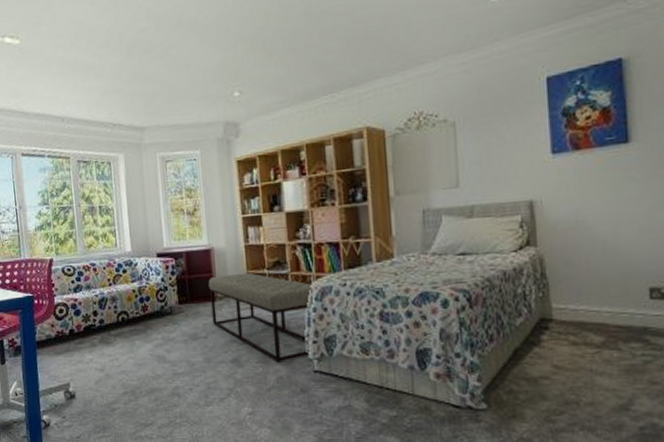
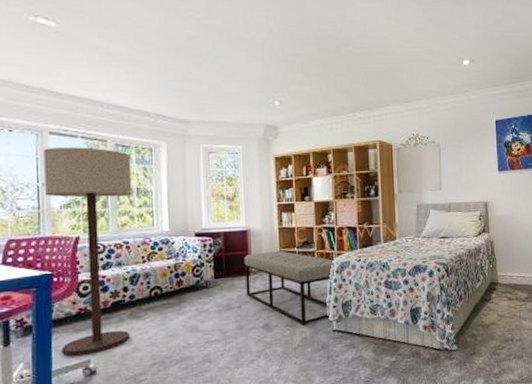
floor lamp: none [18,166,102,378] -> present [44,147,132,356]

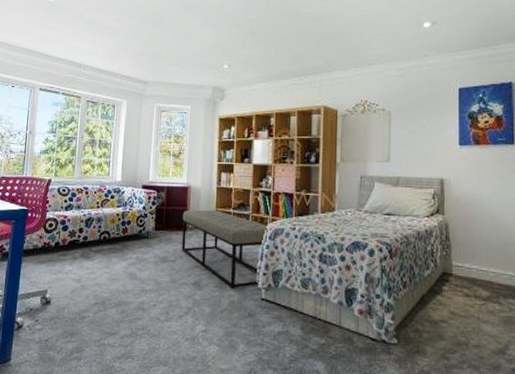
floor lamp: present [44,147,132,356] -> none [27,102,98,285]

